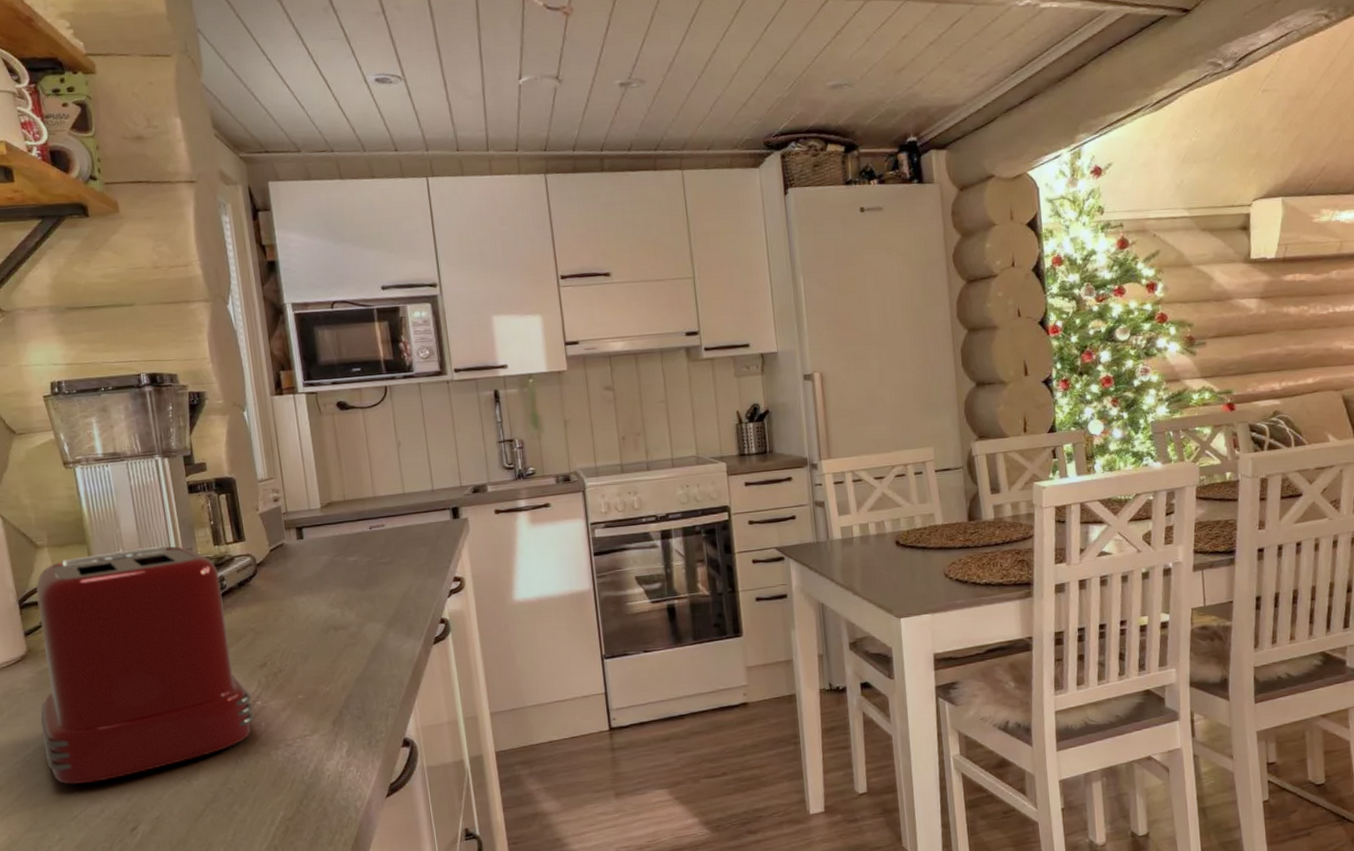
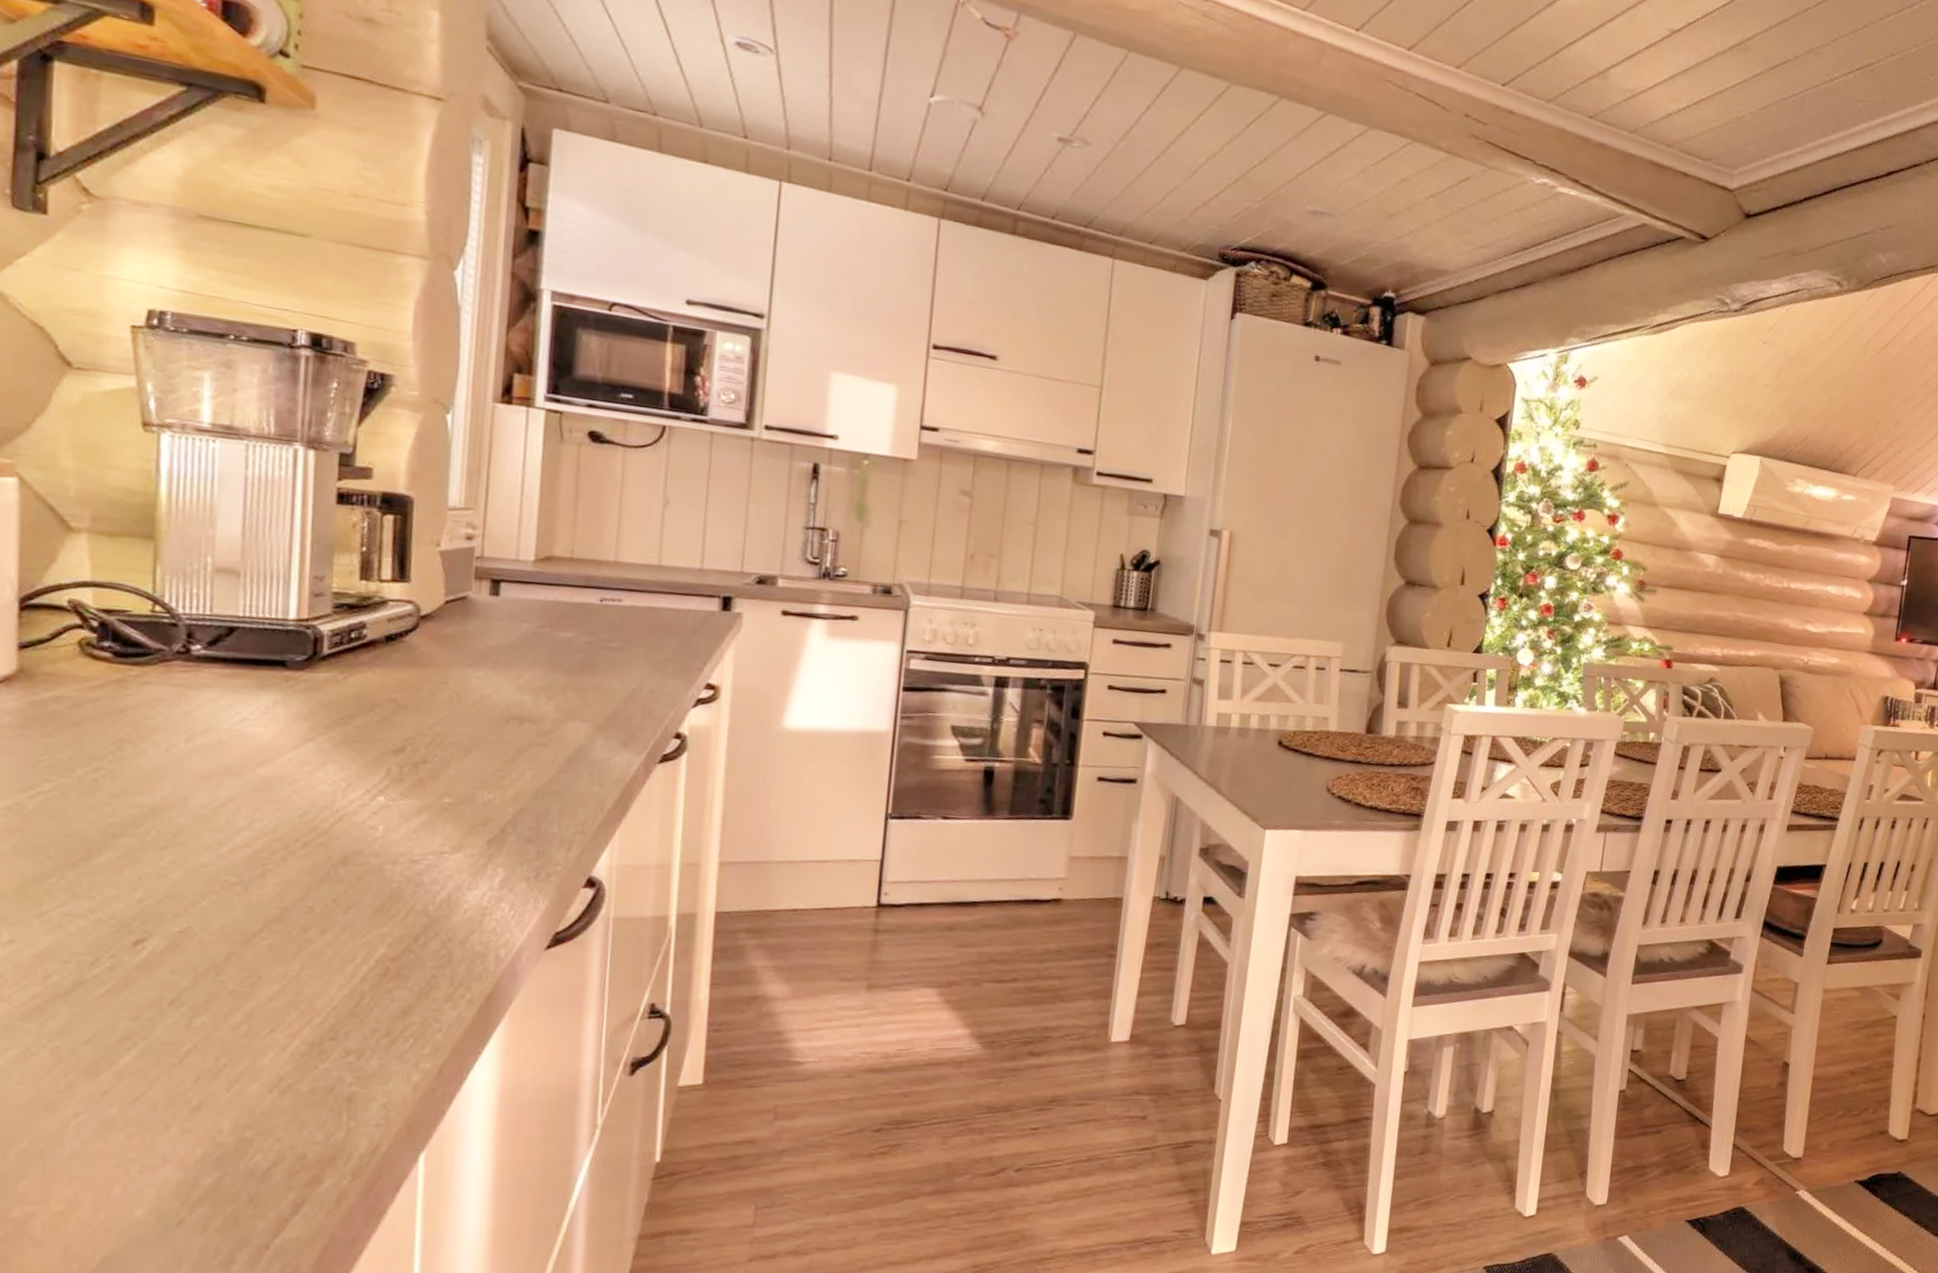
toaster: present [36,545,255,785] -> none [13,555,371,870]

